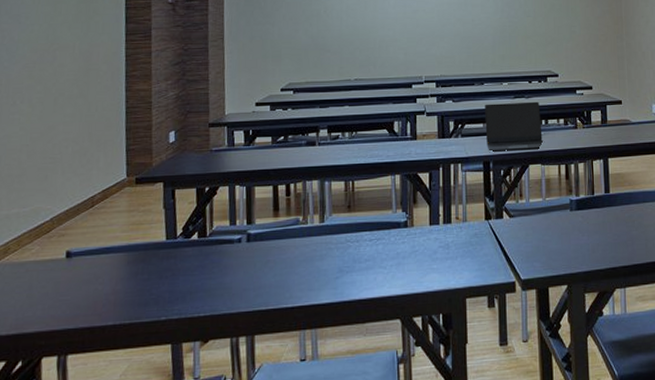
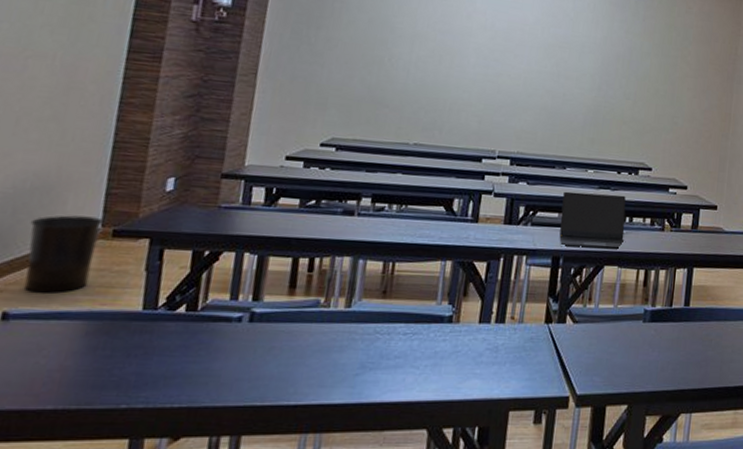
waste bin: none [75,169,128,234] -> present [23,215,104,293]

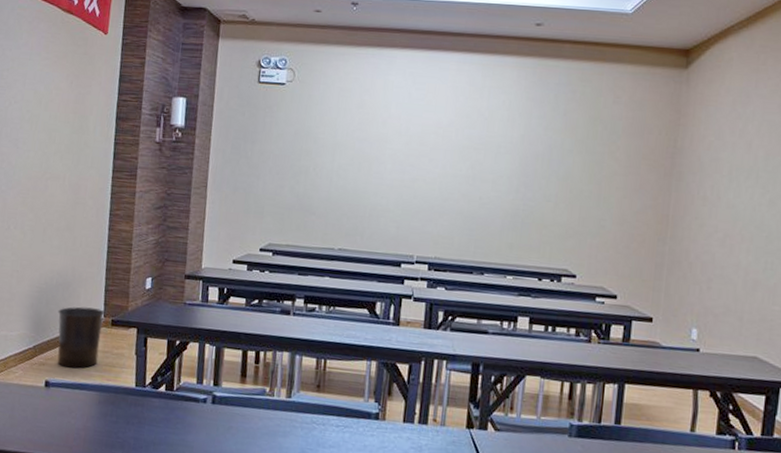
laptop: present [559,191,626,250] -> none [478,297,549,360]

